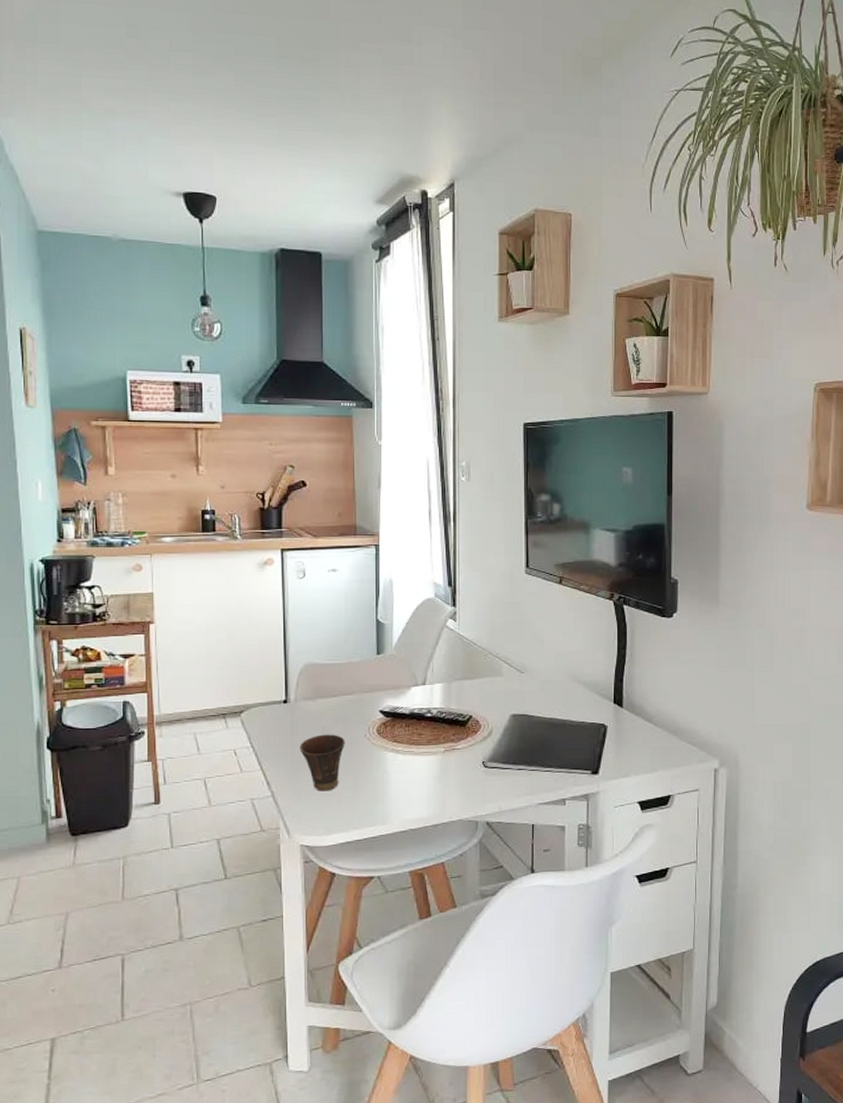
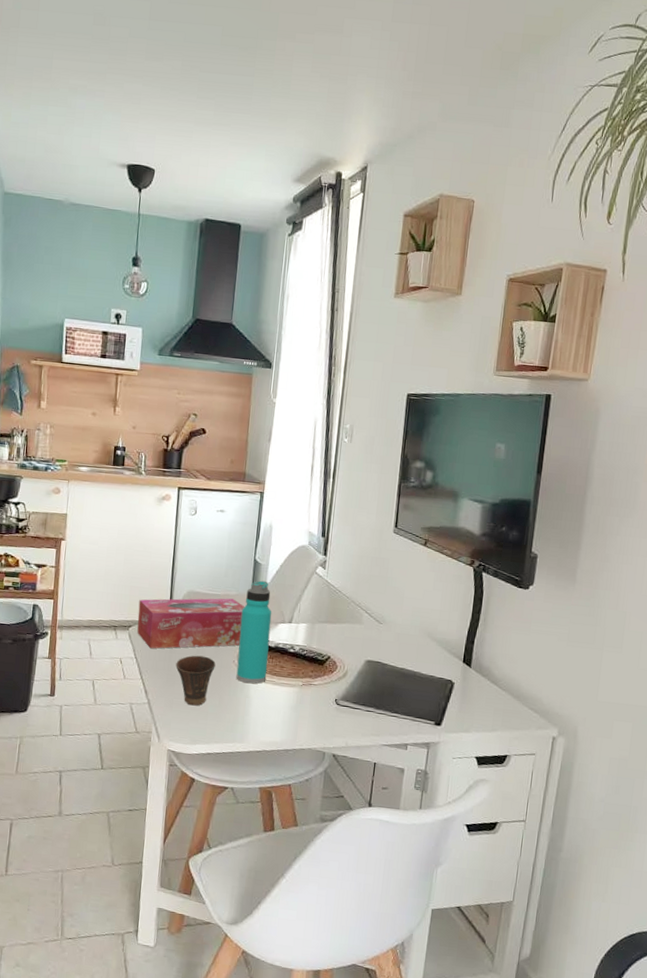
tissue box: none [249,666,371,734] -> present [137,598,244,649]
water bottle: none [368,642,404,758] -> present [236,580,272,684]

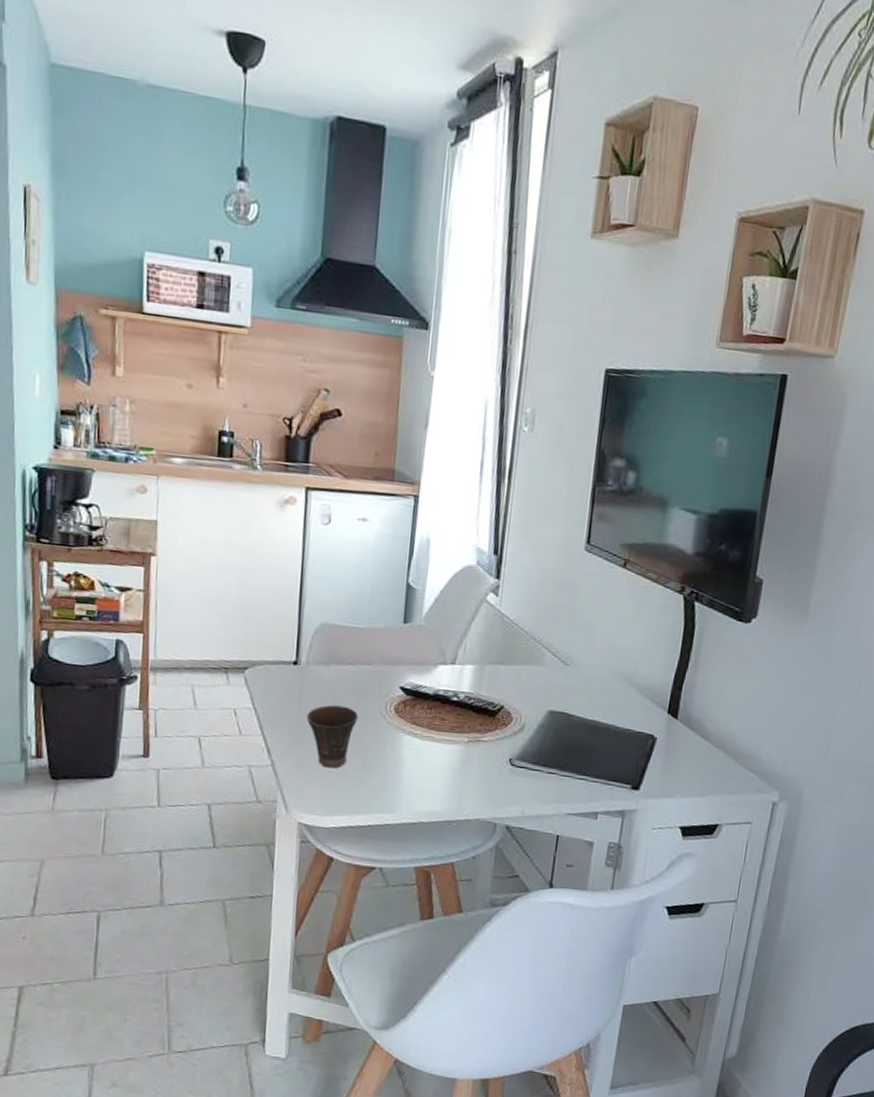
tissue box: present [137,598,244,649] -> none [255,632,394,697]
water bottle: present [236,580,272,684] -> none [384,609,430,741]

